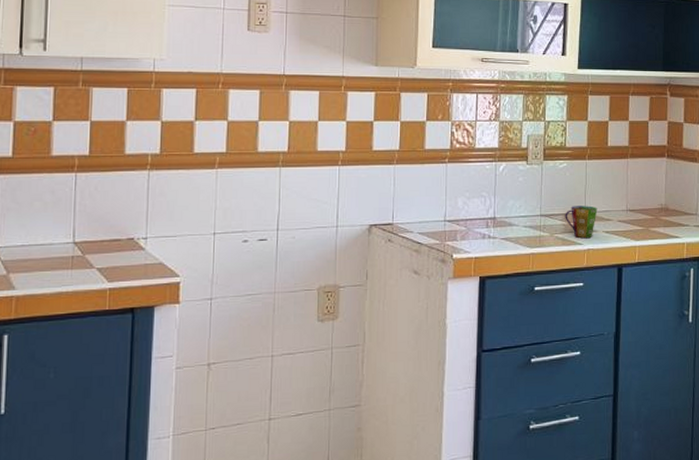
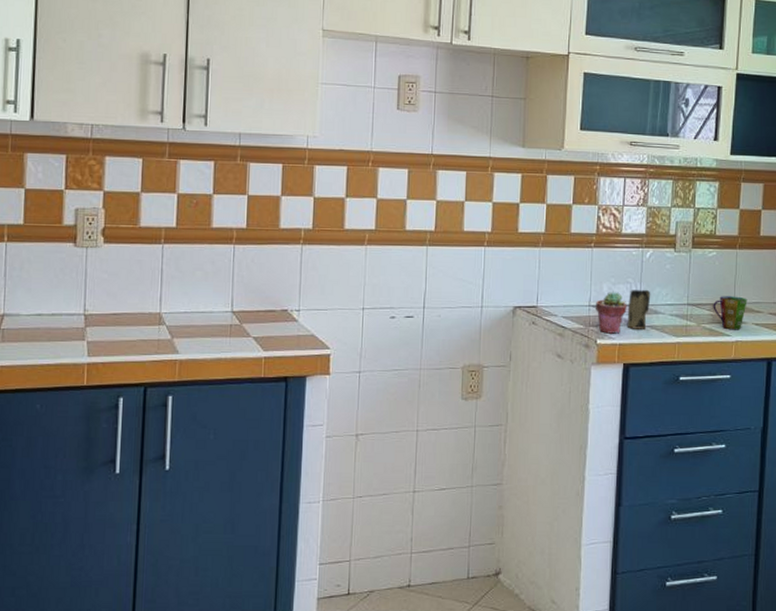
potted succulent: none [451,205,482,248] -> present [596,291,627,334]
mug: none [482,202,505,242] -> present [627,289,651,329]

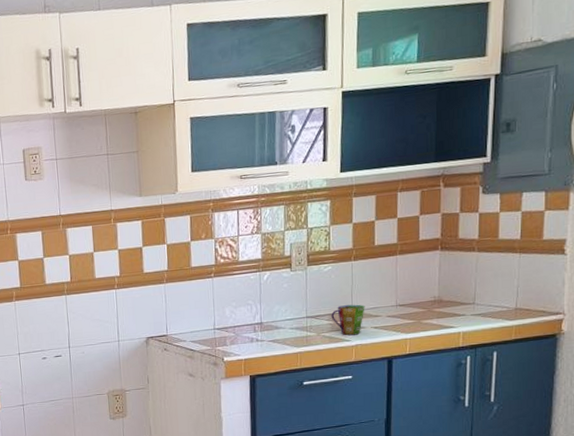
potted succulent: present [596,291,627,334] -> none [220,313,249,352]
mug: present [627,289,651,329] -> none [250,308,271,345]

